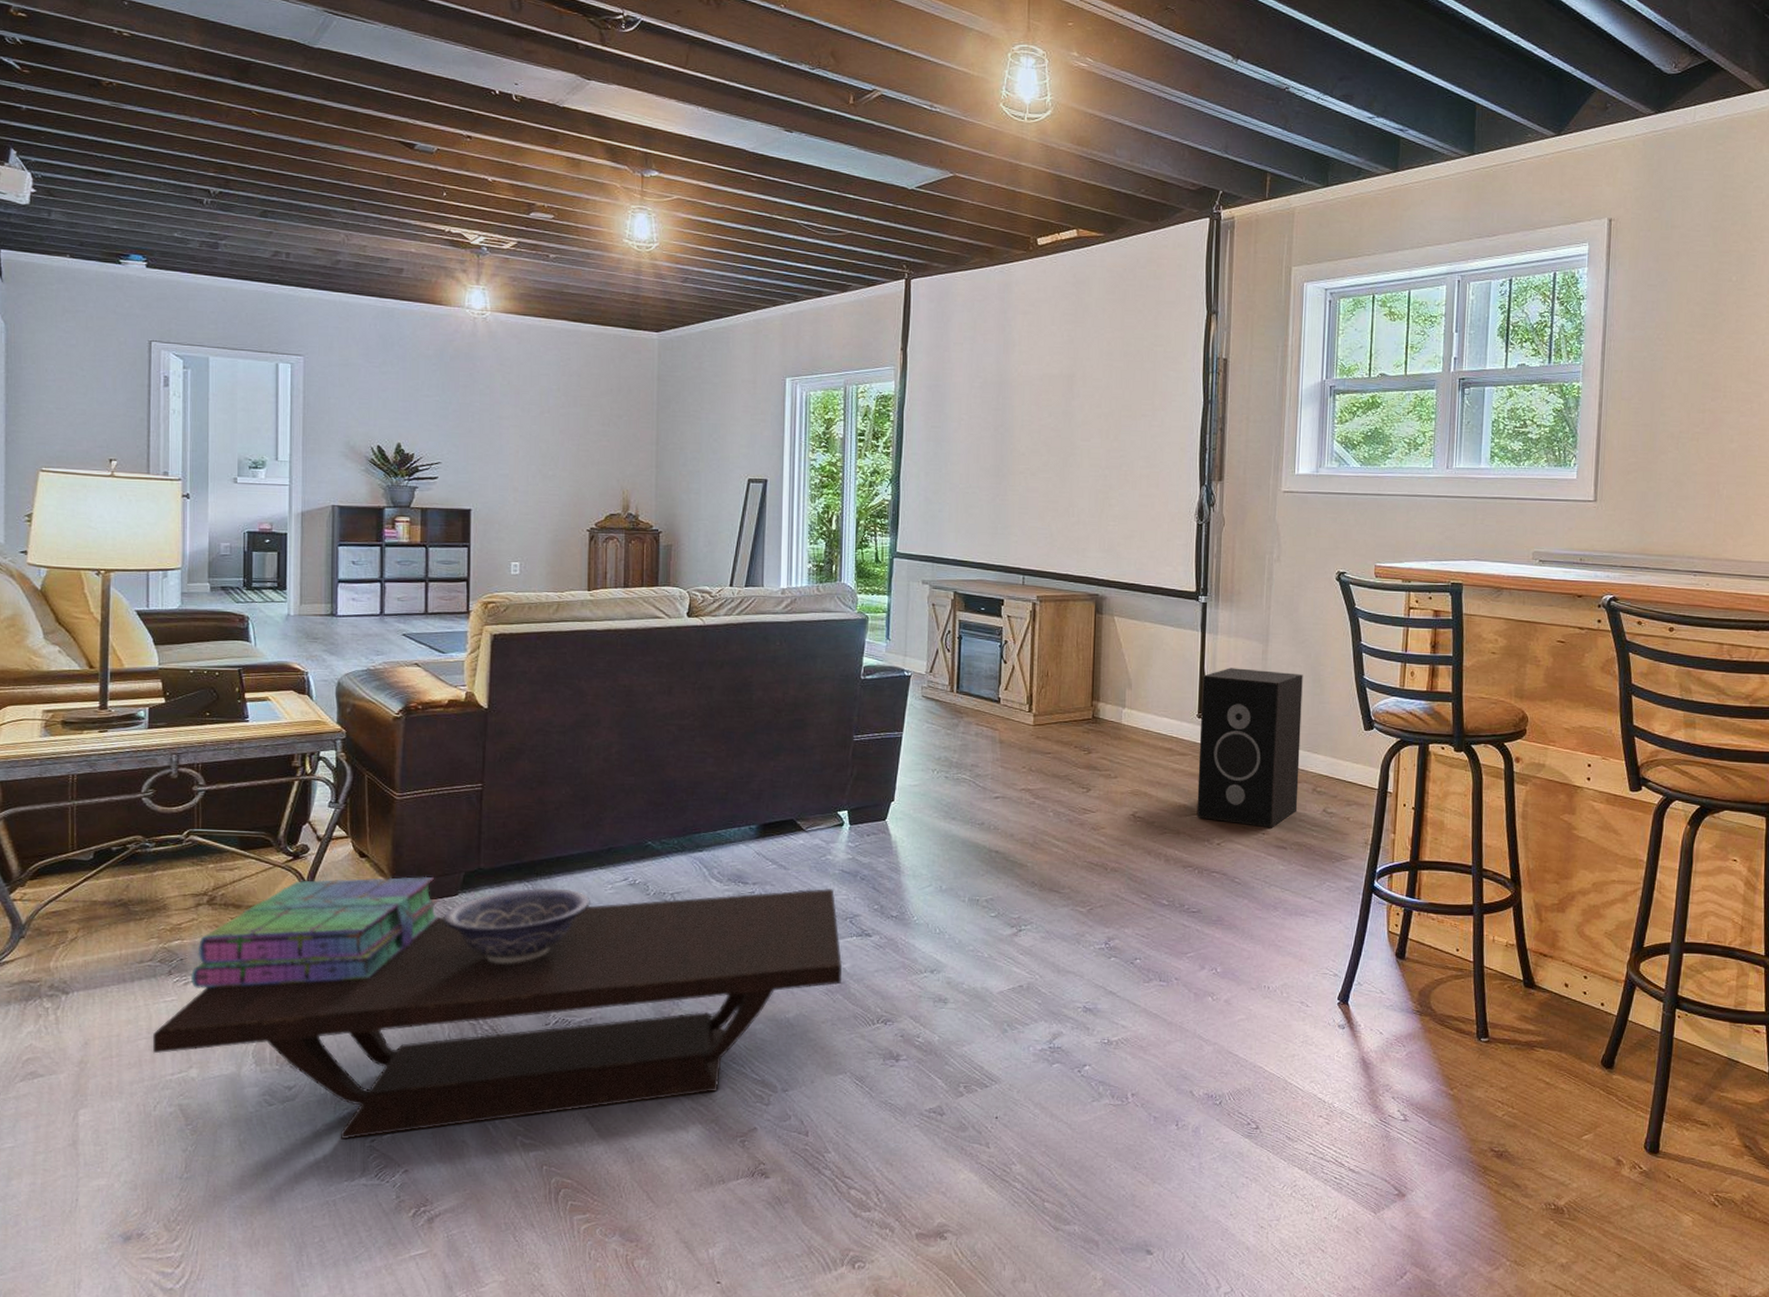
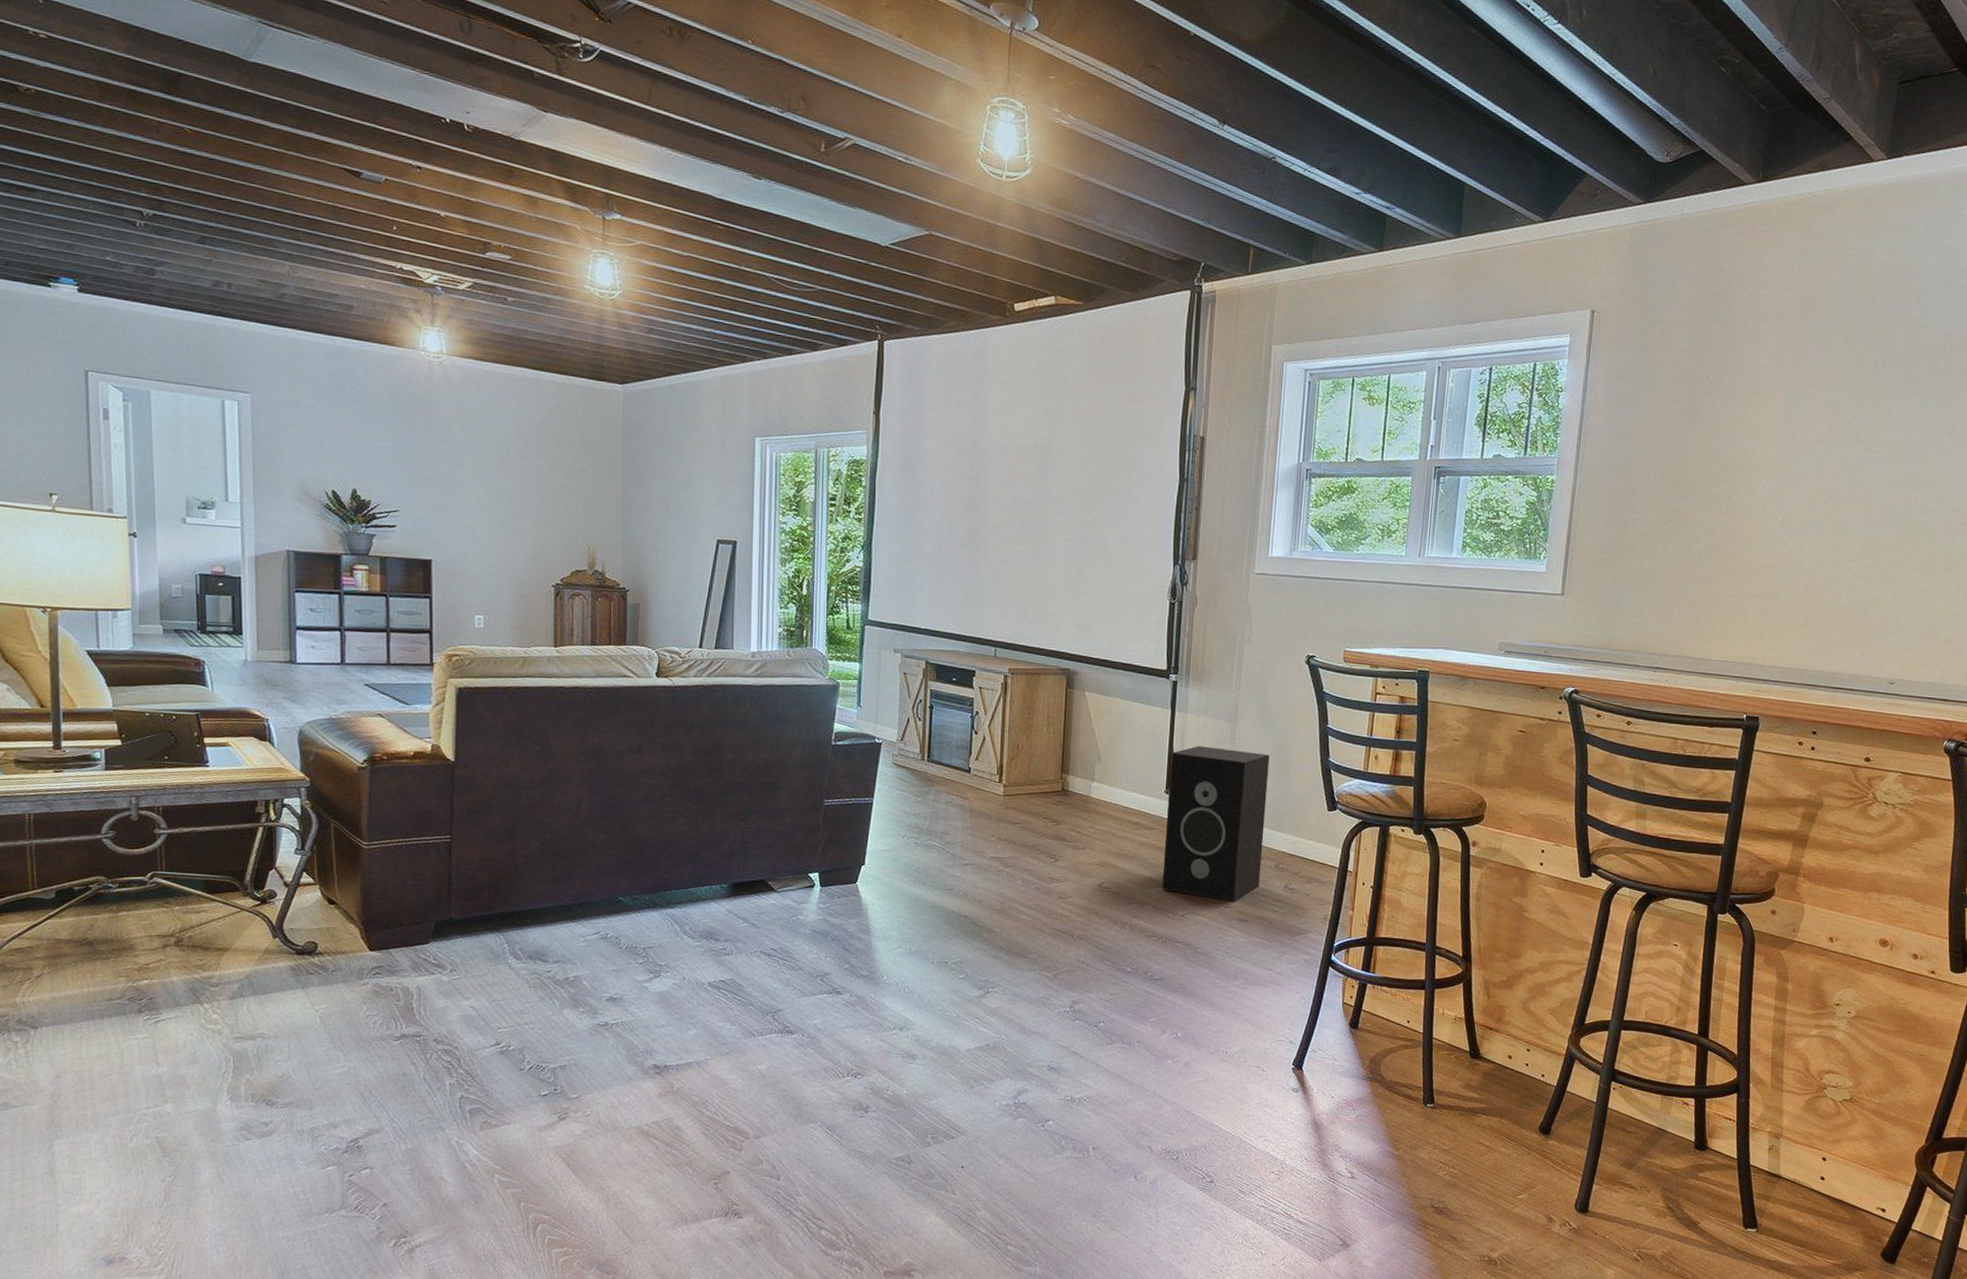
coffee table: present [152,888,843,1140] -> none [125,946,814,1174]
stack of books: present [190,876,440,989] -> none [160,924,411,1028]
decorative bowl: present [443,888,590,964] -> none [415,939,563,1011]

